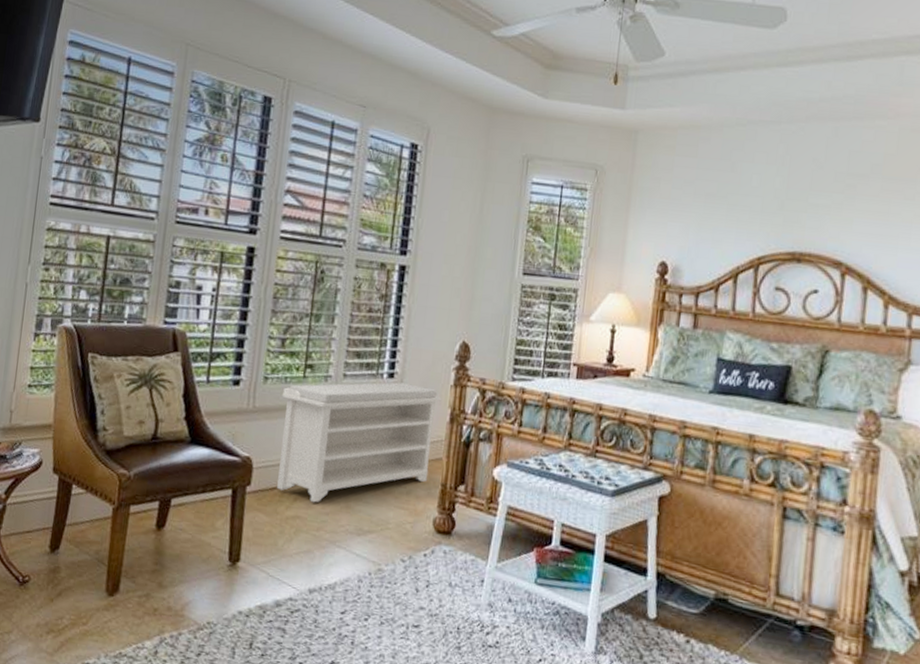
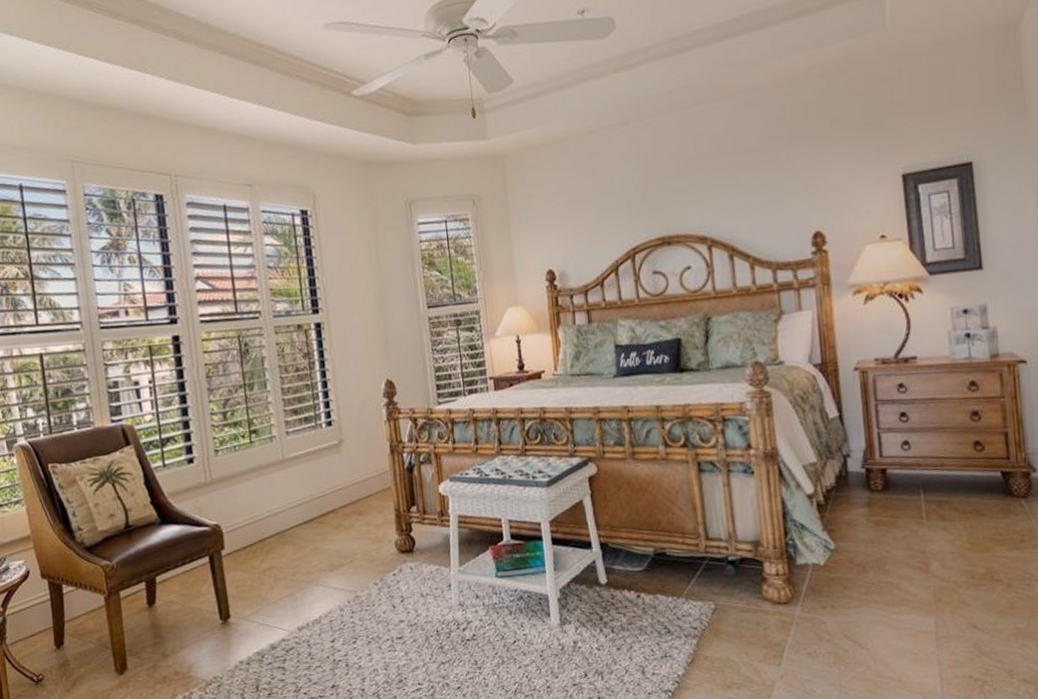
bench: present [277,382,442,503] -> none [234,427,382,552]

